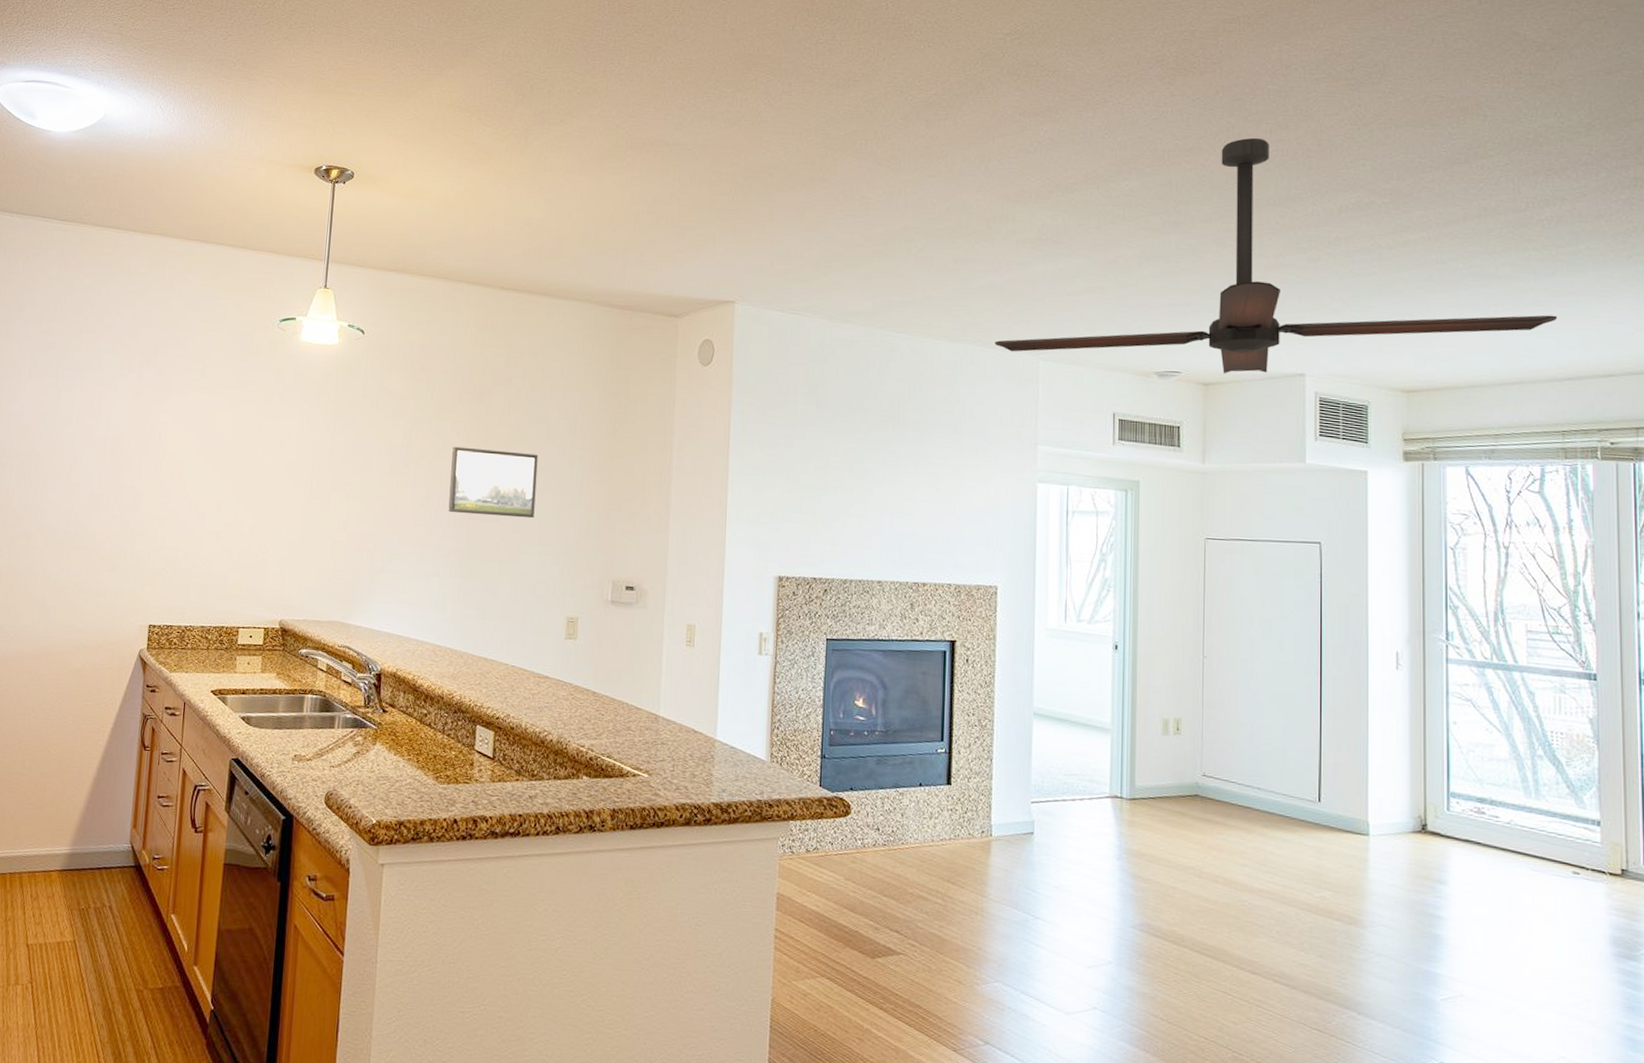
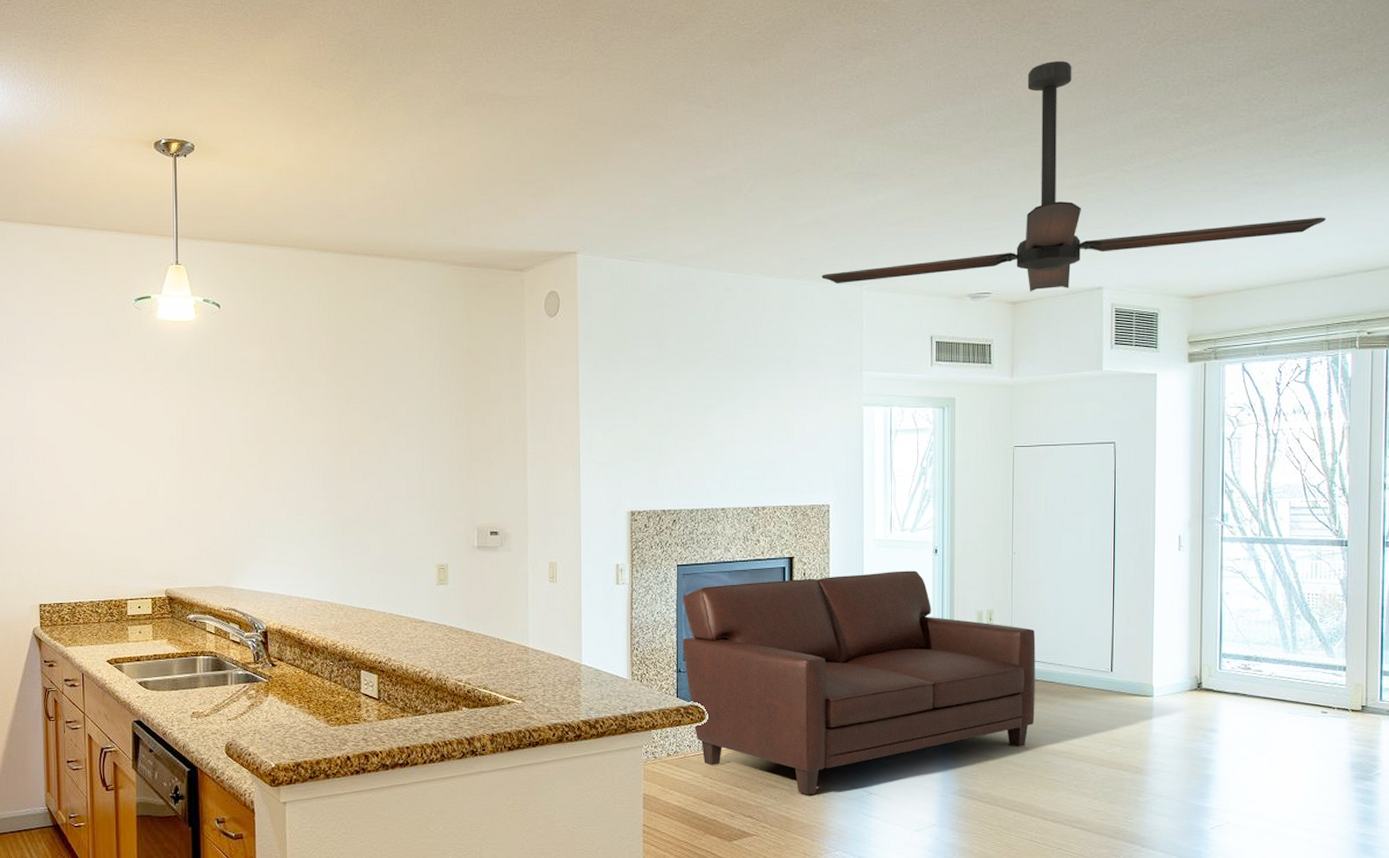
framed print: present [448,446,538,519] -> none [317,411,399,476]
sofa: none [829,664,1230,914] -> present [683,570,1036,795]

